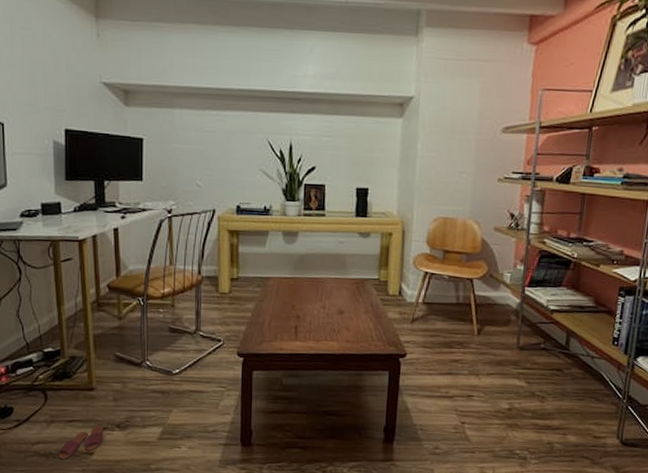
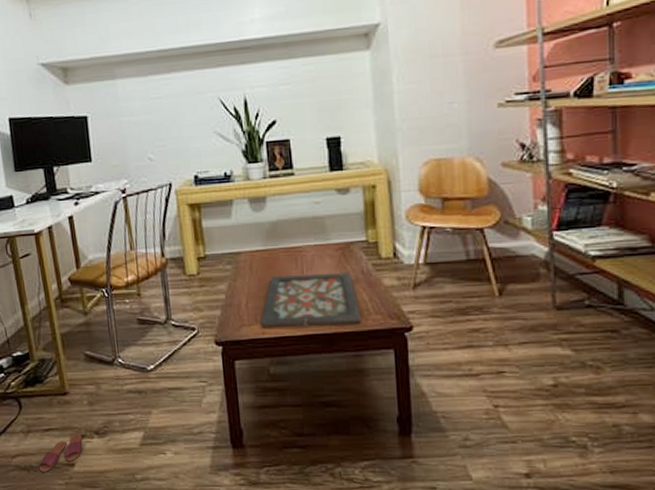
decorative tray: none [279,301,366,348] -> present [260,272,363,328]

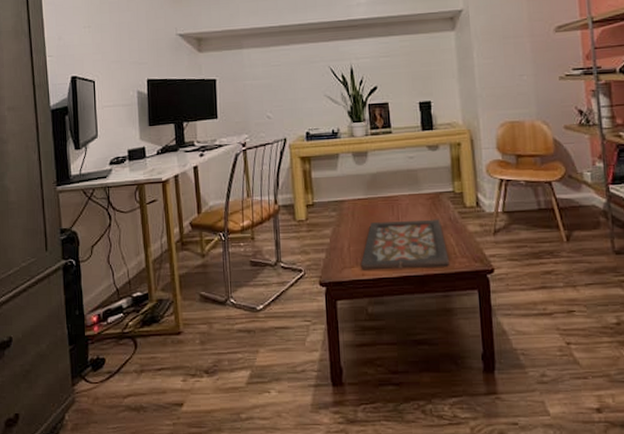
slippers: present [38,432,82,472] -> none [148,372,192,412]

